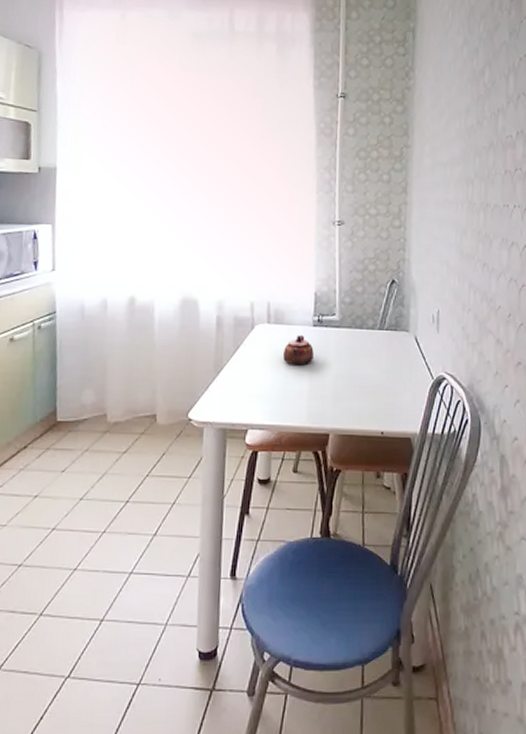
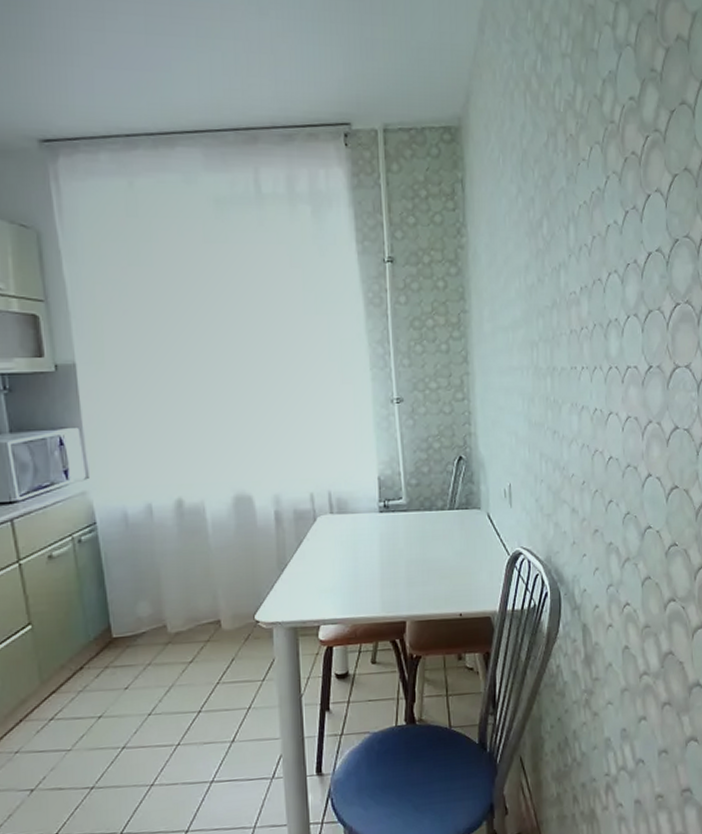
teapot: present [283,335,314,366] -> none [350,523,382,555]

